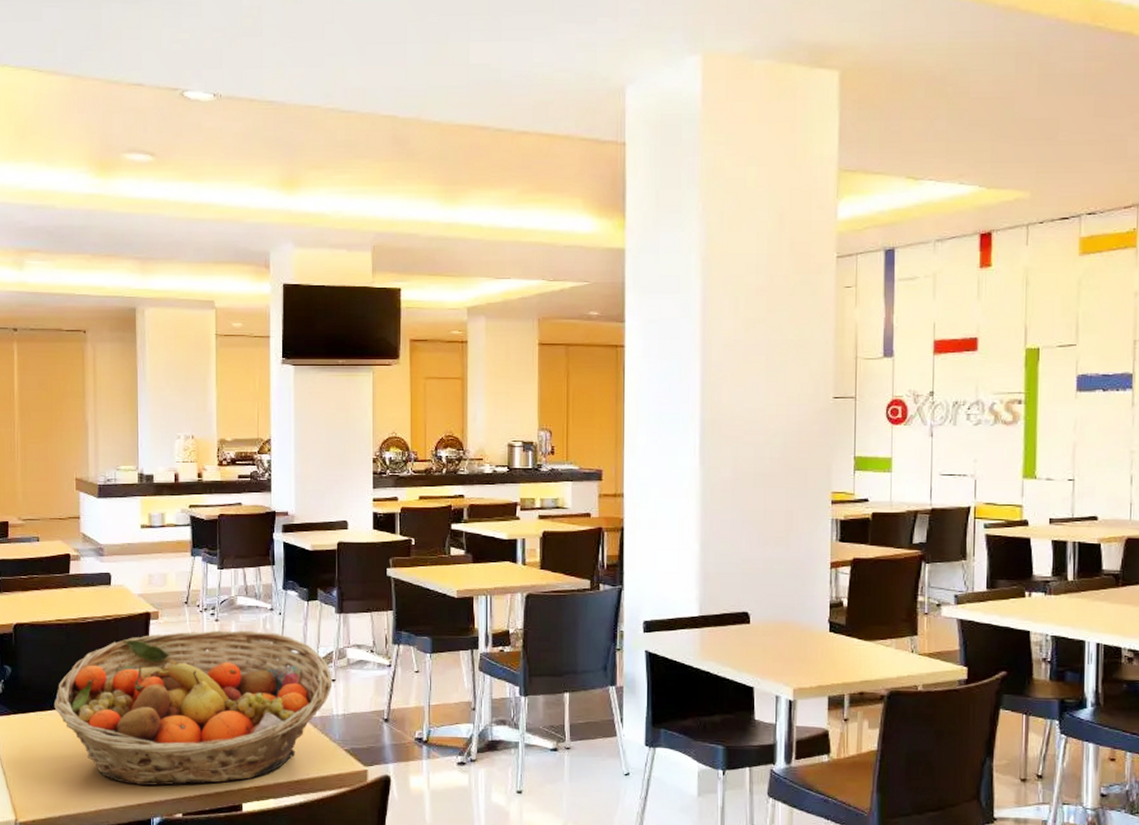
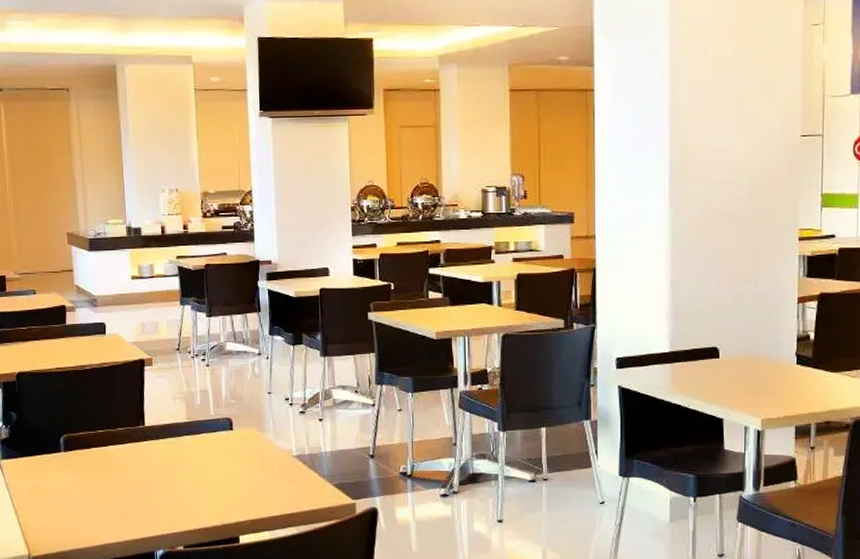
fruit basket: present [53,630,333,786] -> none [58,375,320,521]

